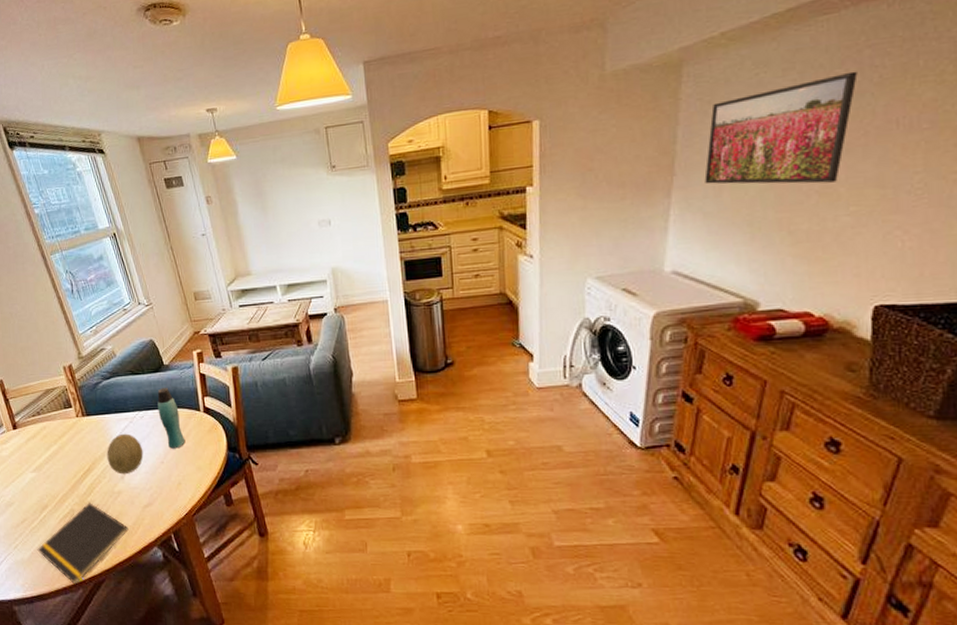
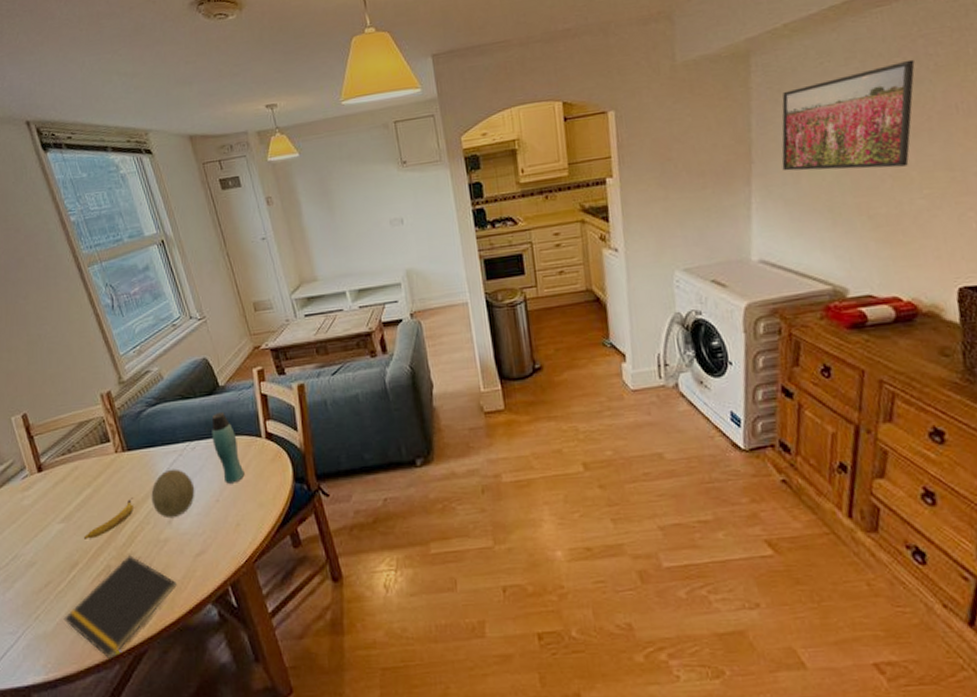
banana: none [52,455,93,487] -> present [84,498,134,539]

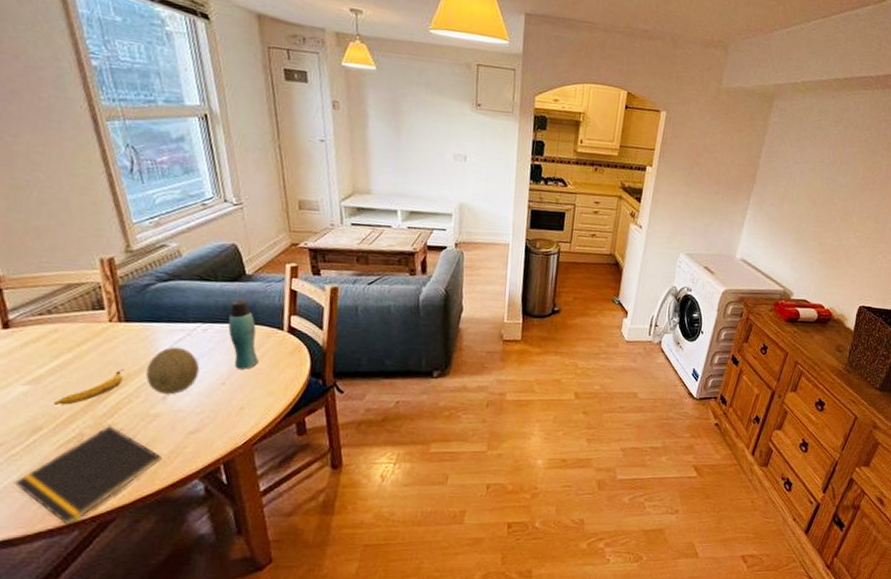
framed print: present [781,59,915,171] -> none [774,134,876,212]

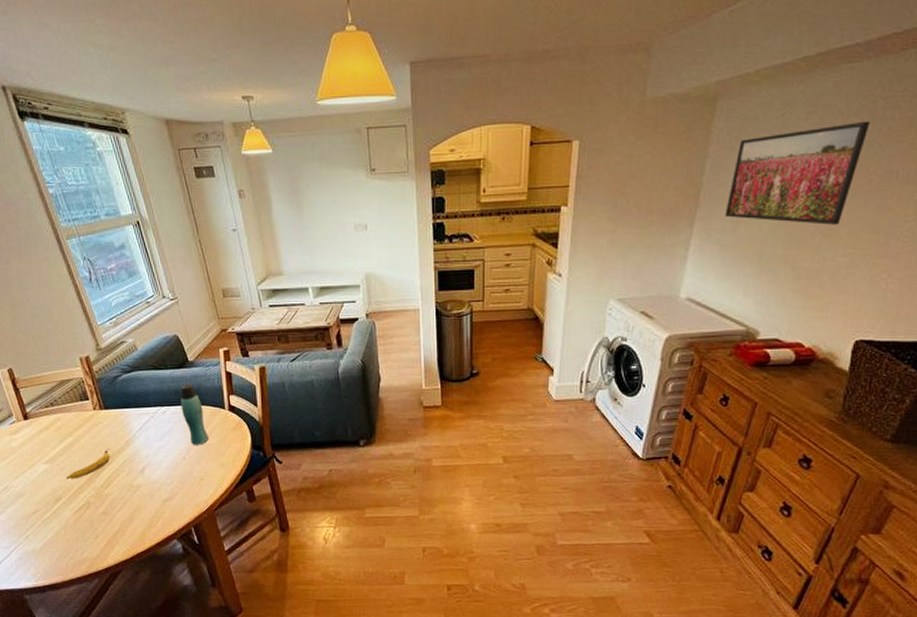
notepad: present [14,424,162,526] -> none [50,494,147,575]
fruit: present [145,347,200,395] -> none [125,428,165,469]
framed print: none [774,134,876,212] -> present [725,121,870,225]

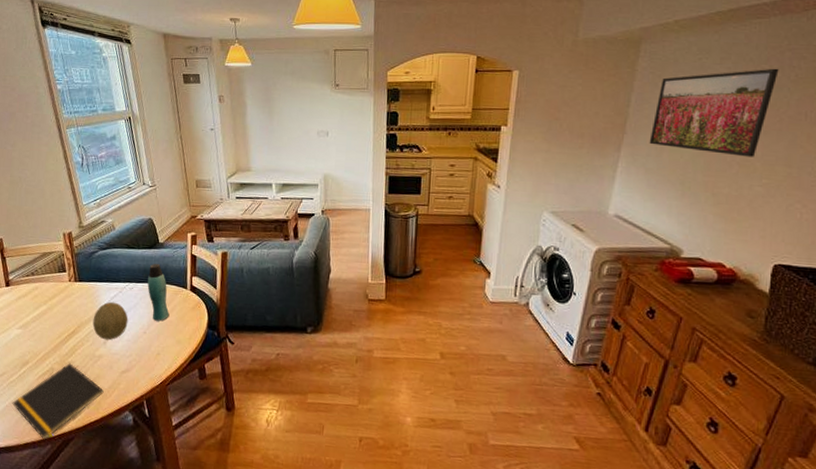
notepad: none [50,494,147,575] -> present [12,362,104,440]
banana: present [67,449,111,479] -> none [36,319,79,346]
fruit: none [125,428,165,469] -> present [92,301,128,341]

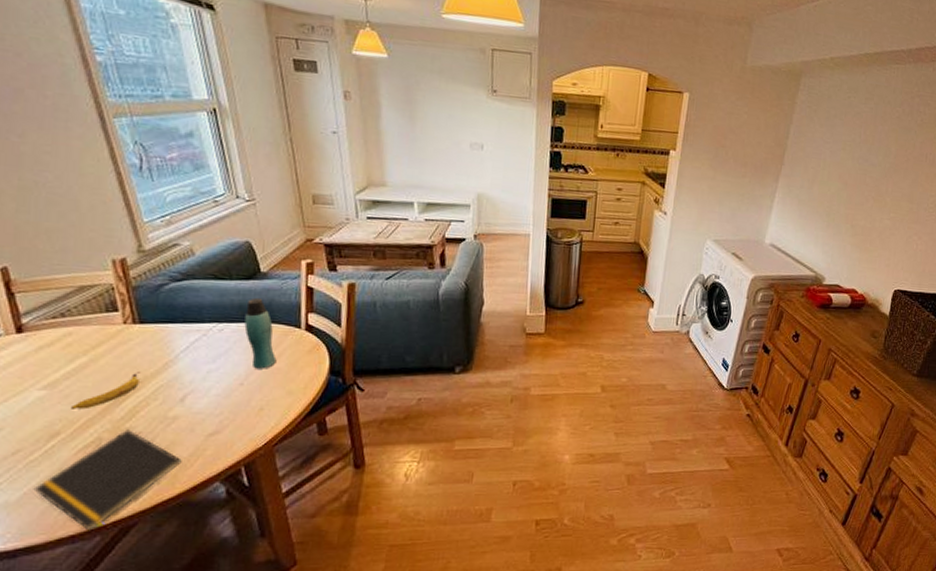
banana: none [36,319,79,346] -> present [71,372,142,410]
fruit: present [92,301,128,341] -> none [162,348,217,397]
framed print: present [649,68,779,157] -> none [803,111,909,193]

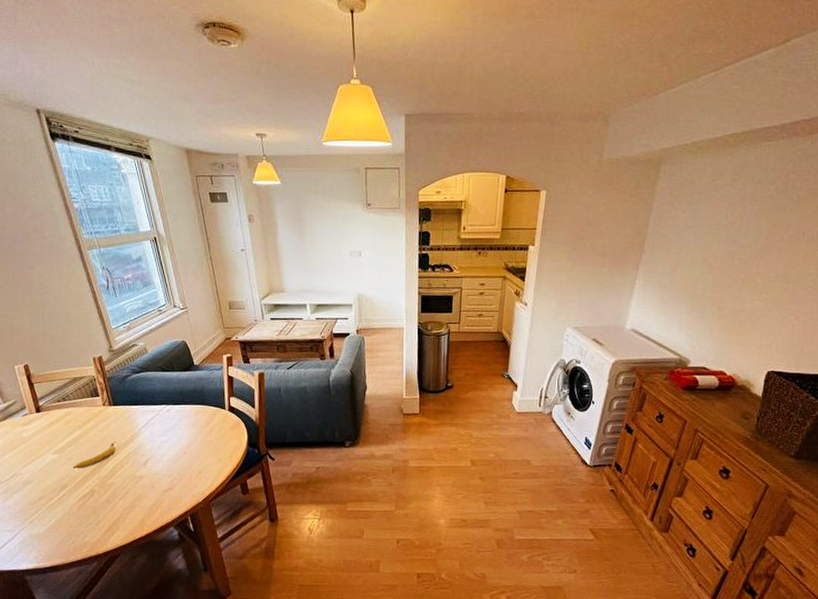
notepad: present [33,428,182,531] -> none [53,483,147,558]
bottle: present [244,297,277,369] -> none [185,385,209,441]

